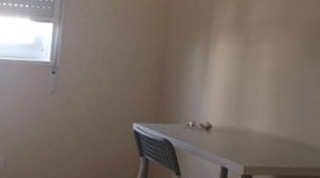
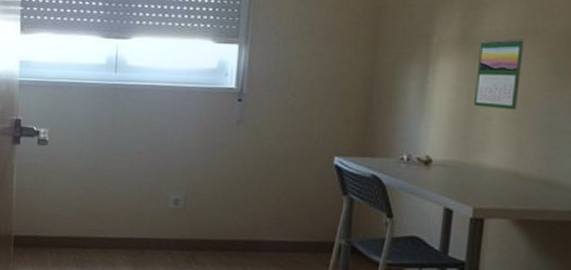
calendar: none [245,24,283,85] -> present [474,38,524,110]

